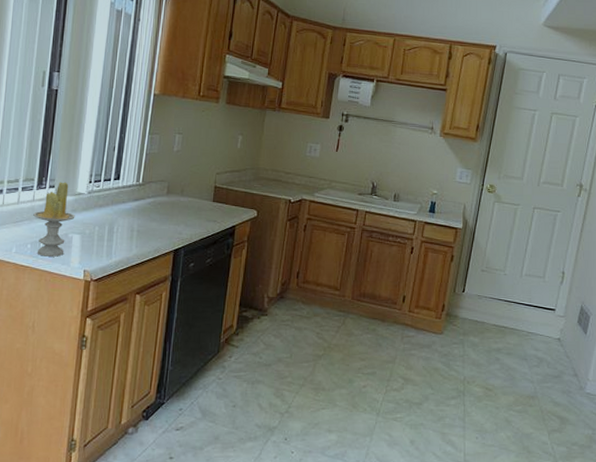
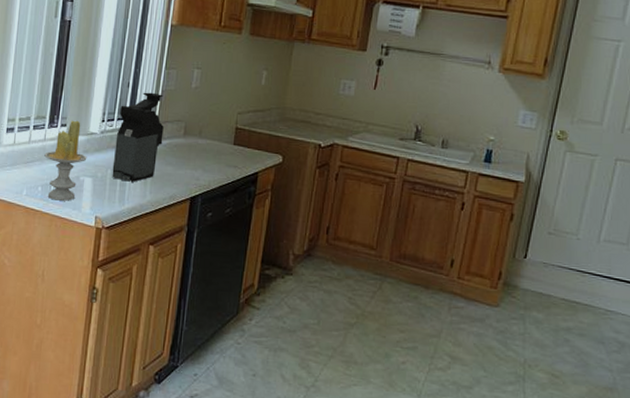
coffee maker: none [99,155,148,237] -> present [112,92,164,182]

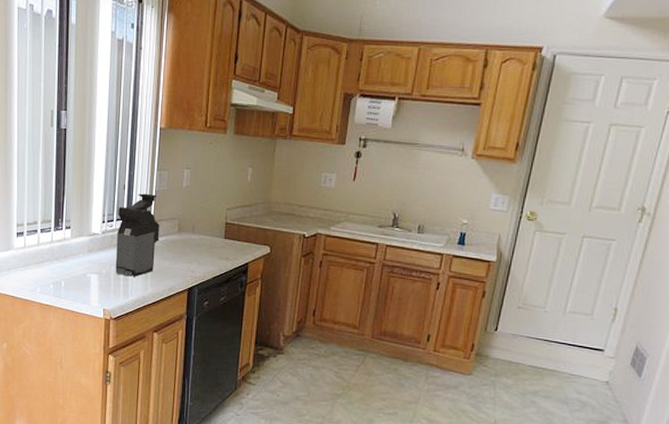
candle: present [44,120,87,201] -> none [53,222,92,296]

